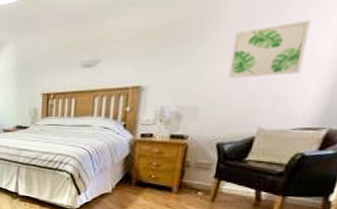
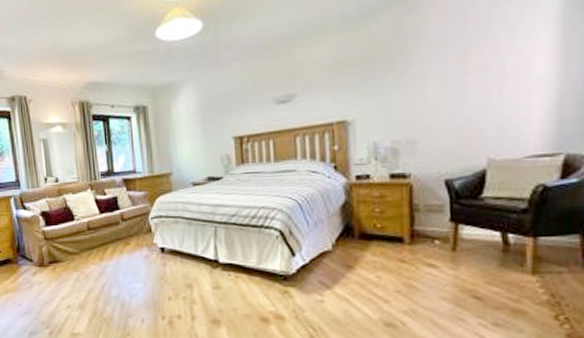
wall art: present [227,20,312,78] -> none [440,37,520,105]

